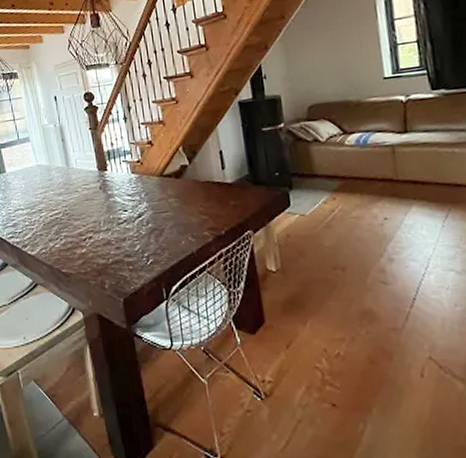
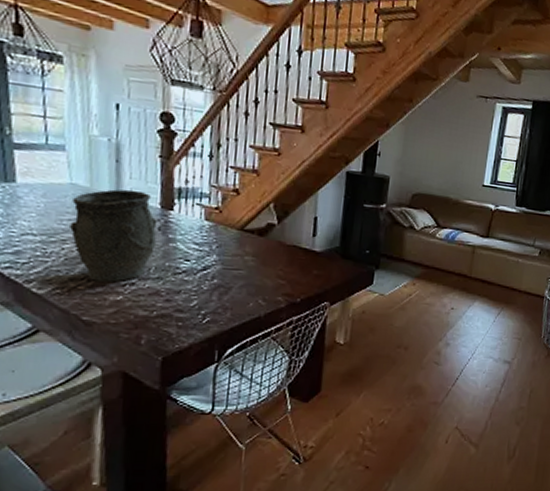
vase: none [40,160,101,239] -> present [70,189,157,283]

